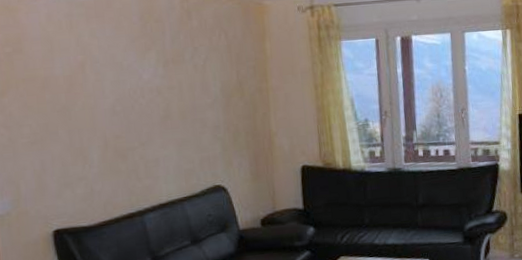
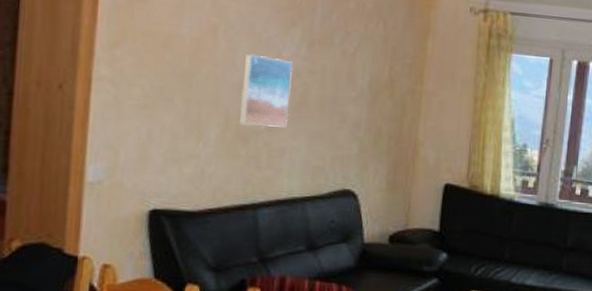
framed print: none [112,81,157,144] -> present [238,53,293,128]

